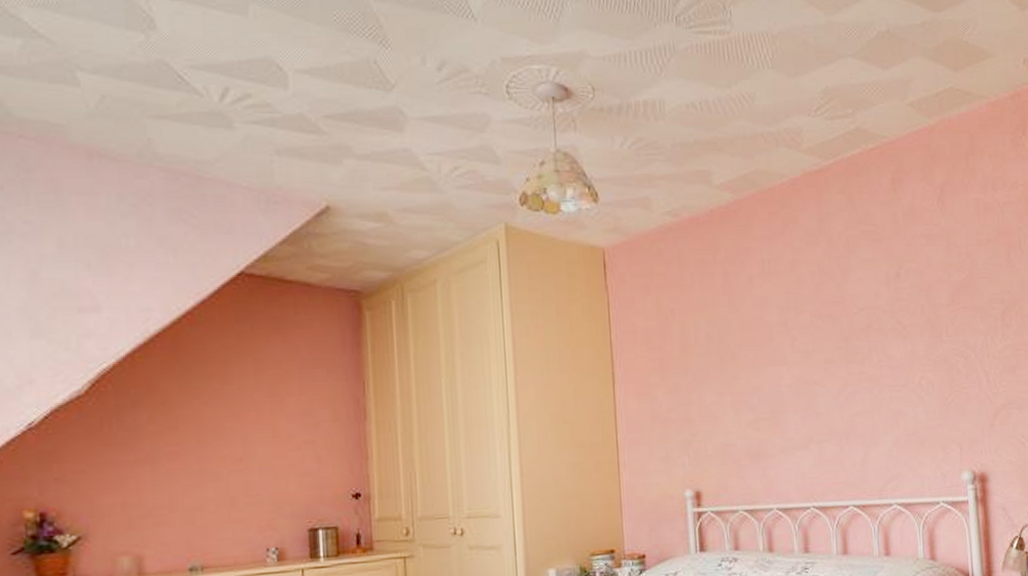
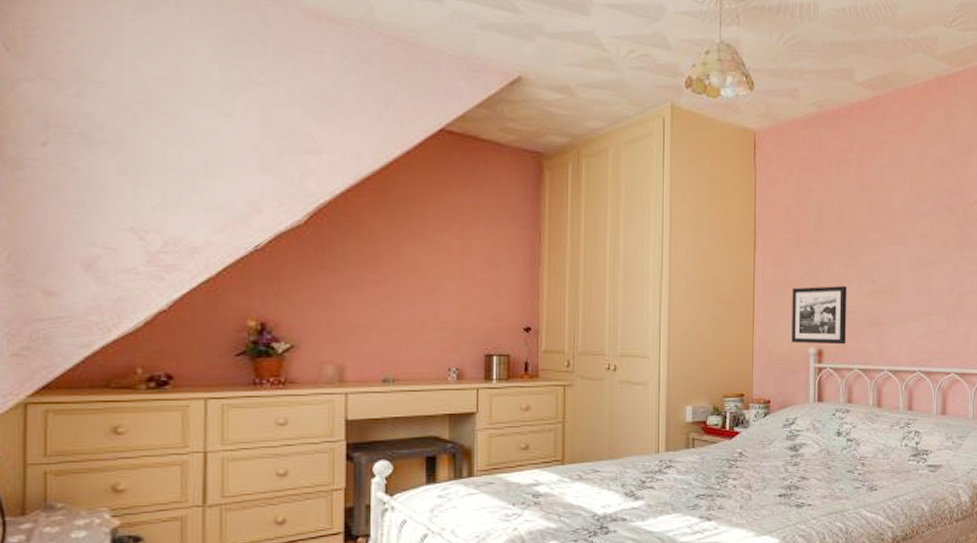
picture frame: none [660,417,728,486] -> present [791,286,848,345]

